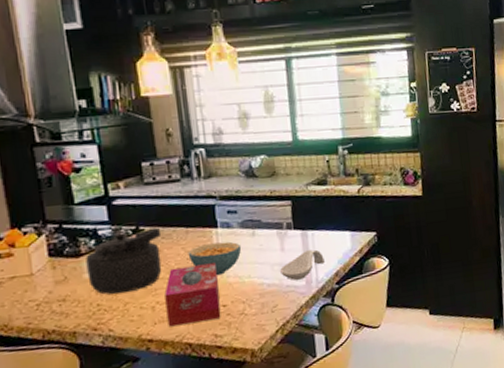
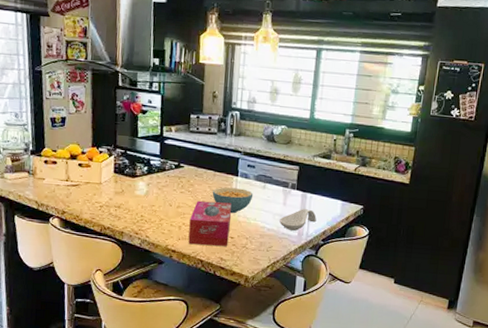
kettle: present [85,227,162,295] -> none [138,165,196,212]

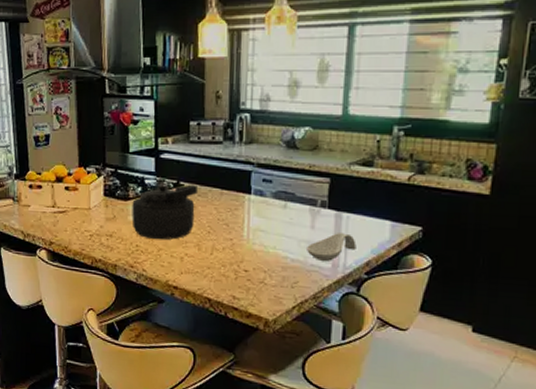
kettle: none [138,165,196,212] -> present [132,184,199,240]
tissue box: present [188,200,231,246] -> none [192,225,244,281]
cereal bowl: present [212,187,254,214] -> none [219,208,272,241]

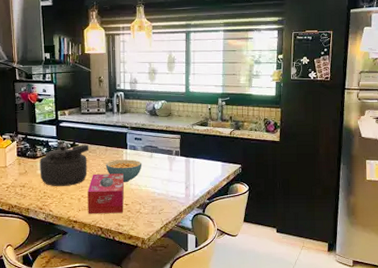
tissue box: none [192,225,244,281] -> present [88,173,124,214]
cereal bowl: none [219,208,272,241] -> present [105,159,142,183]
spoon rest: present [307,233,356,261] -> none [168,172,200,193]

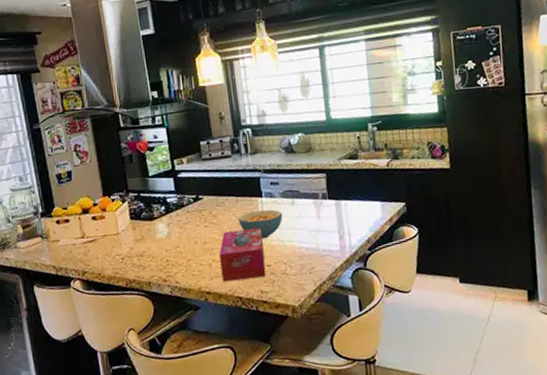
kettle: present [40,144,89,187] -> none [157,196,217,252]

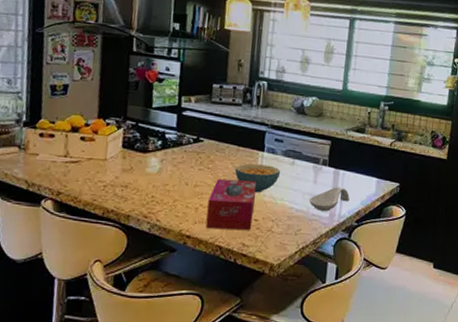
spoon rest: none [317,218,357,245] -> present [309,187,350,211]

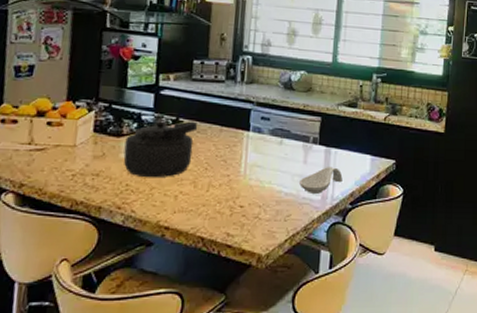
kettle: none [149,139,217,192] -> present [123,121,198,178]
tissue box: present [206,178,256,230] -> none [186,162,241,219]
cereal bowl: present [234,163,281,193] -> none [217,145,268,177]

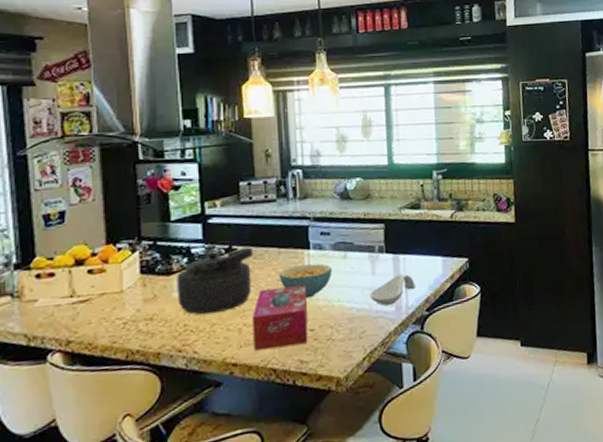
tissue box: none [186,162,241,219] -> present [252,285,308,351]
cereal bowl: none [217,145,268,177] -> present [278,263,333,299]

